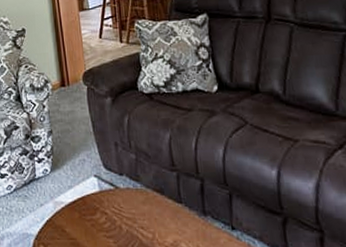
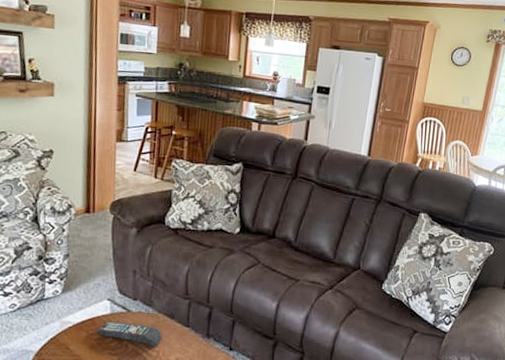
remote control: none [88,200,155,228] -> present [96,321,162,347]

